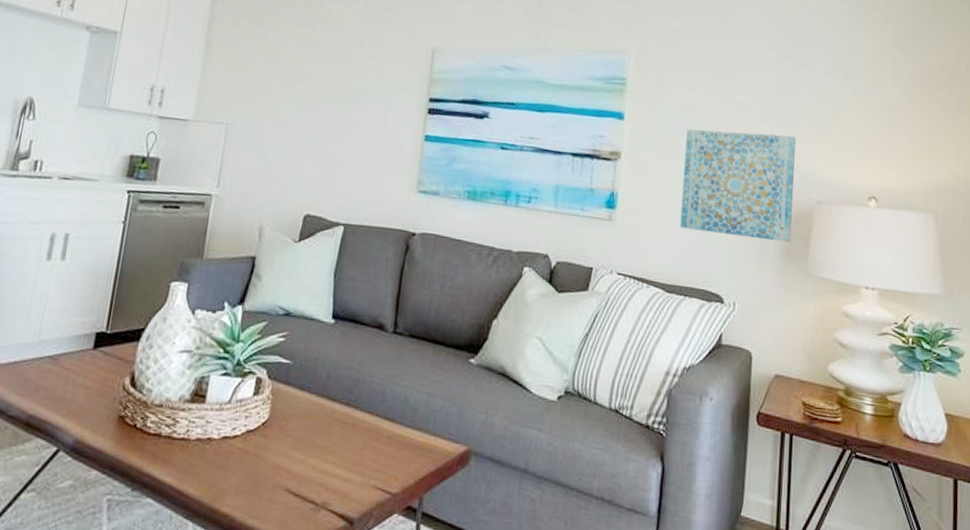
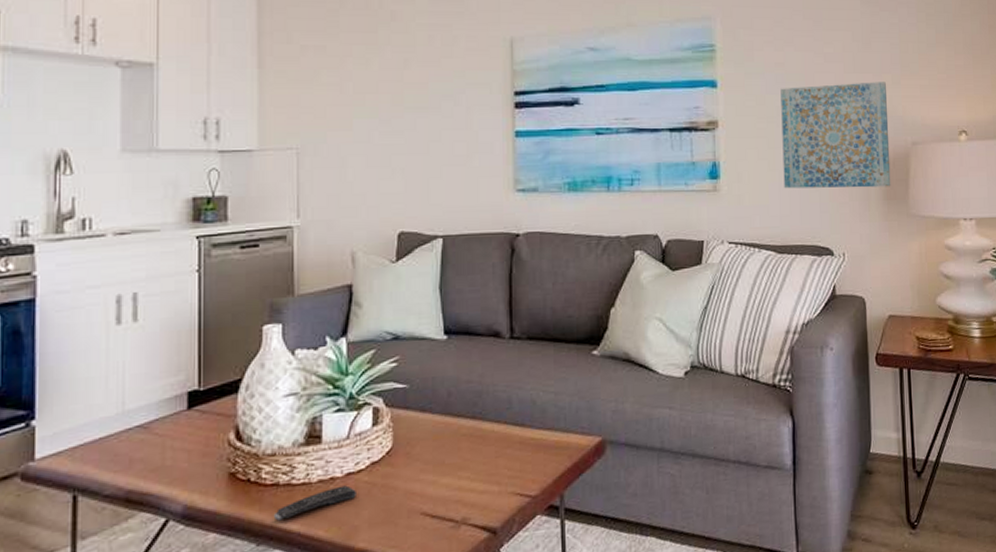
remote control: none [150,447,229,471] -> present [273,485,356,521]

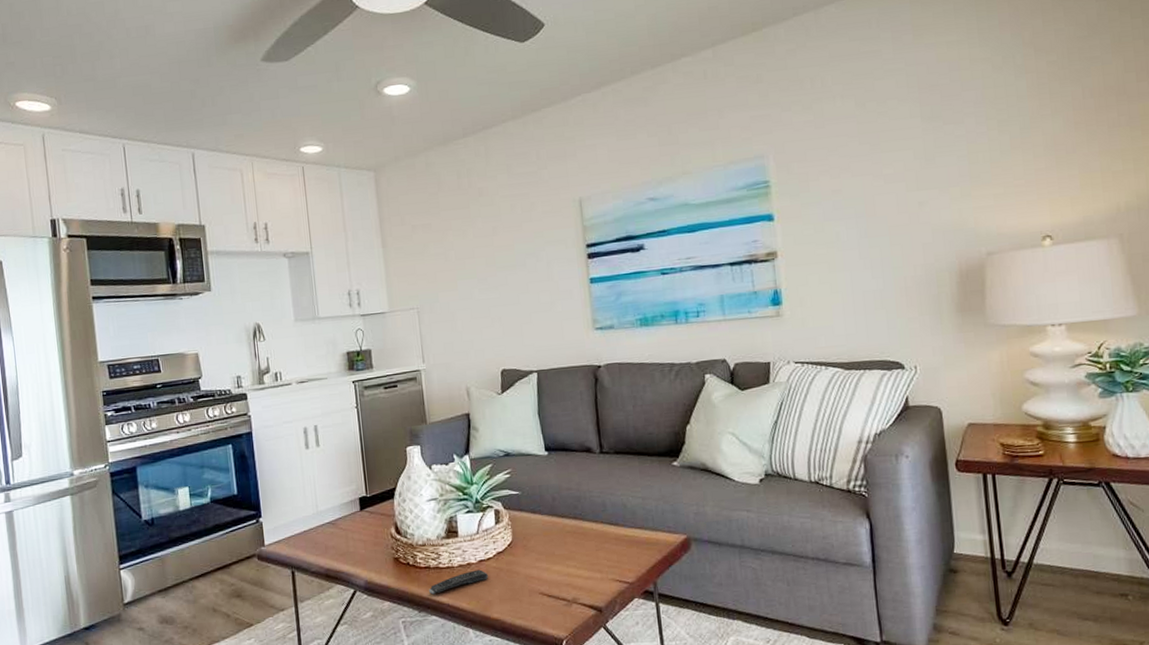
wall art: present [780,82,891,189] -> none [839,195,965,309]

